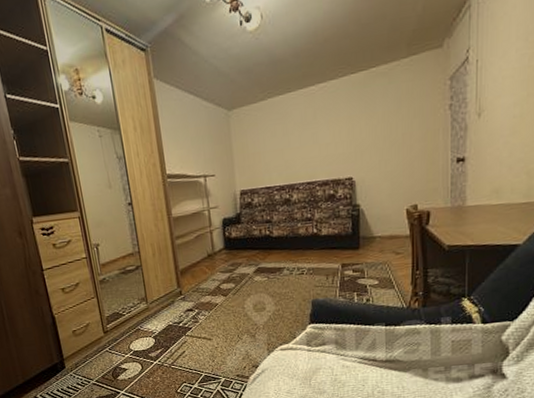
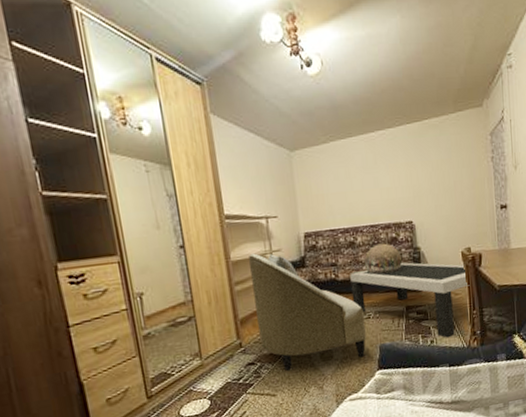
armchair: none [188,210,299,319] -> present [249,253,366,372]
coffee table: none [284,220,414,297] -> present [350,262,470,338]
decorative sphere: none [300,200,339,232] -> present [364,243,402,275]

